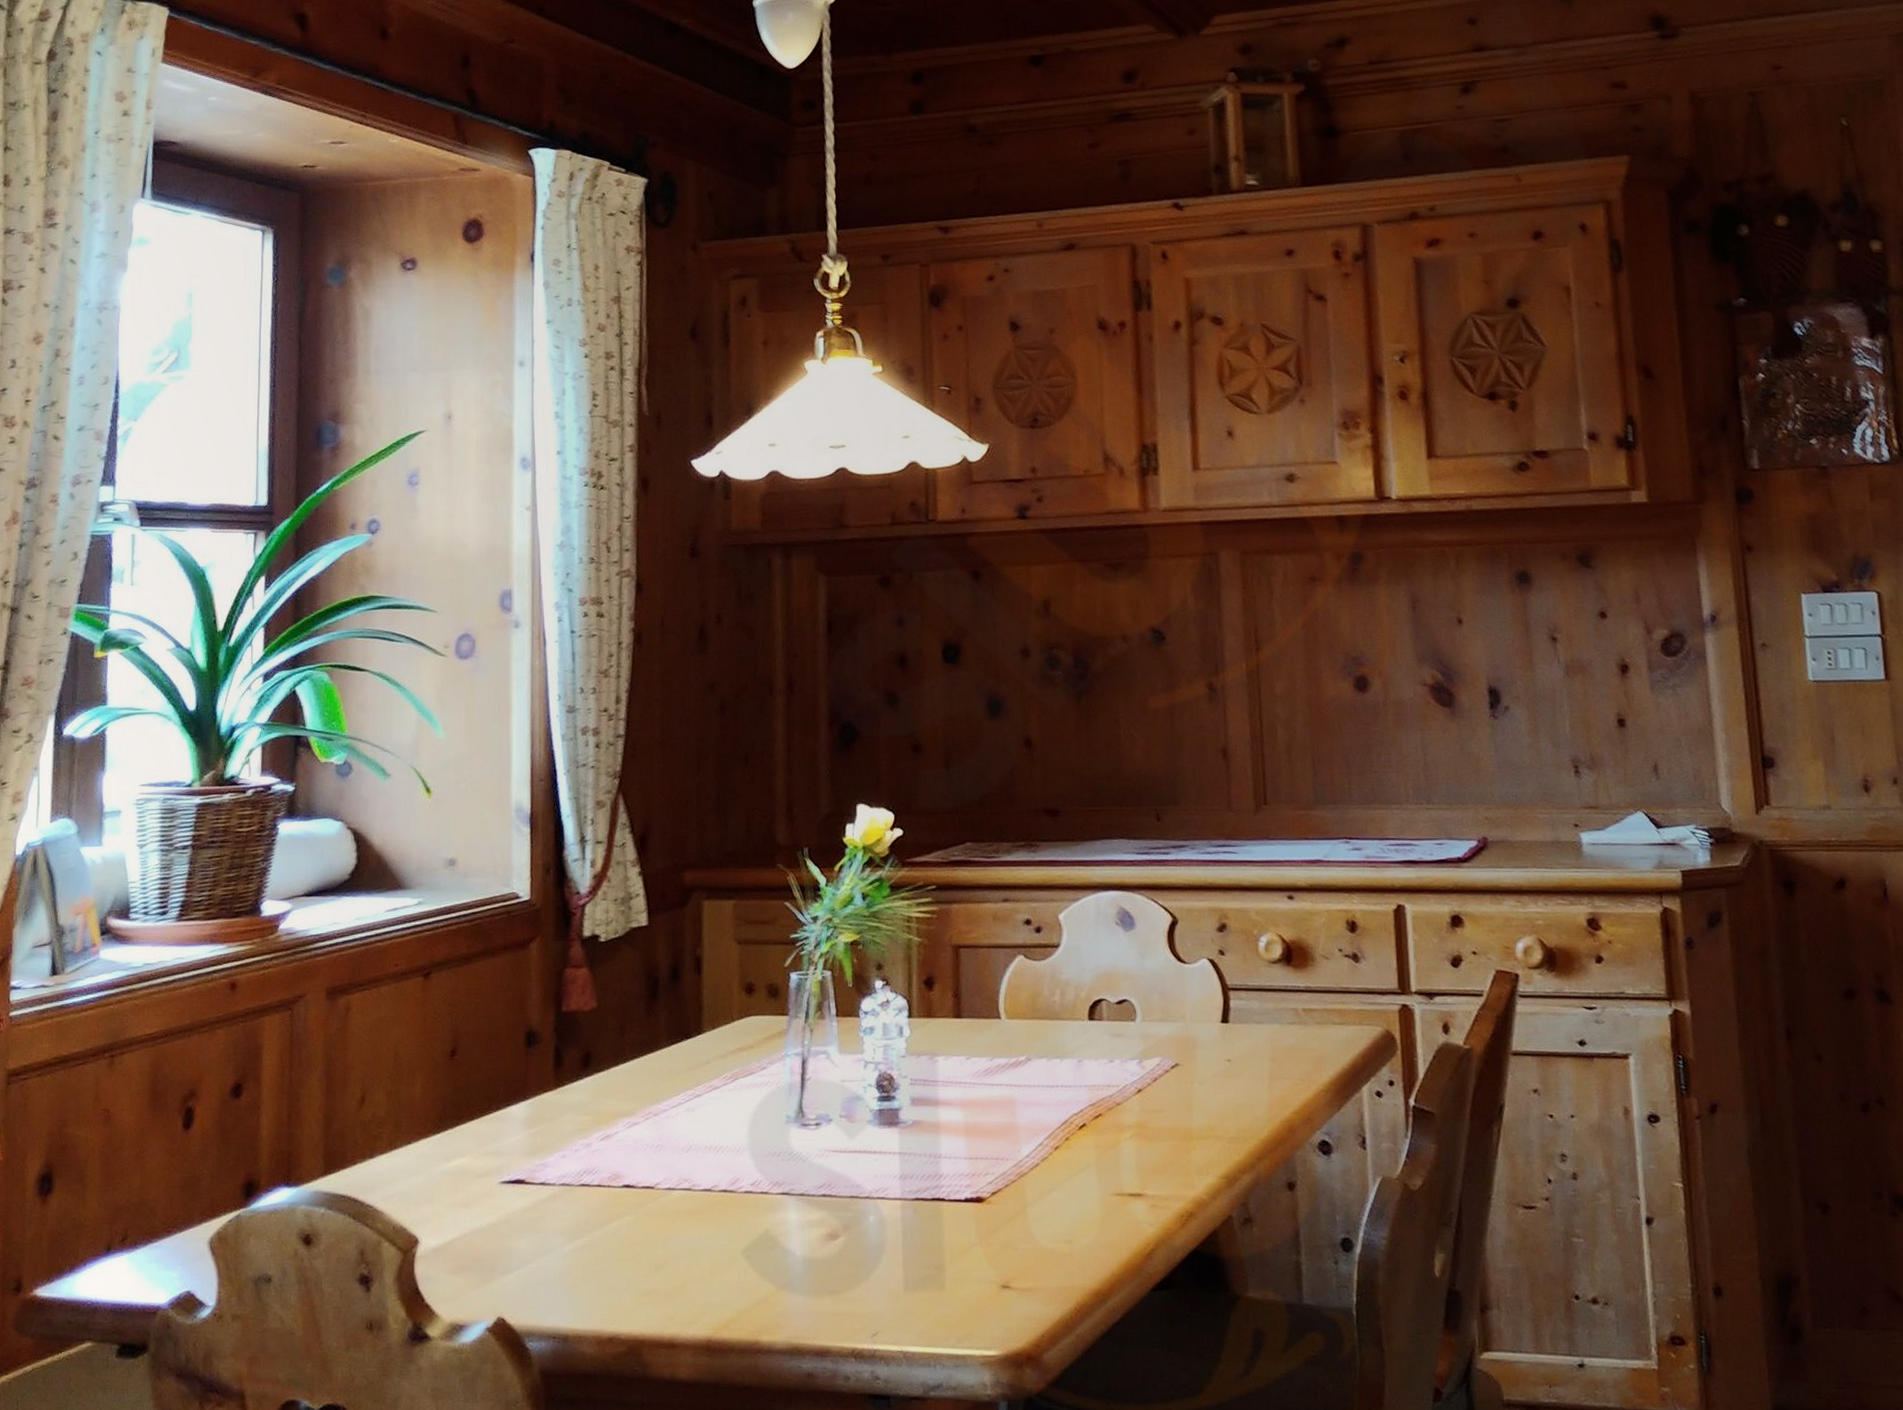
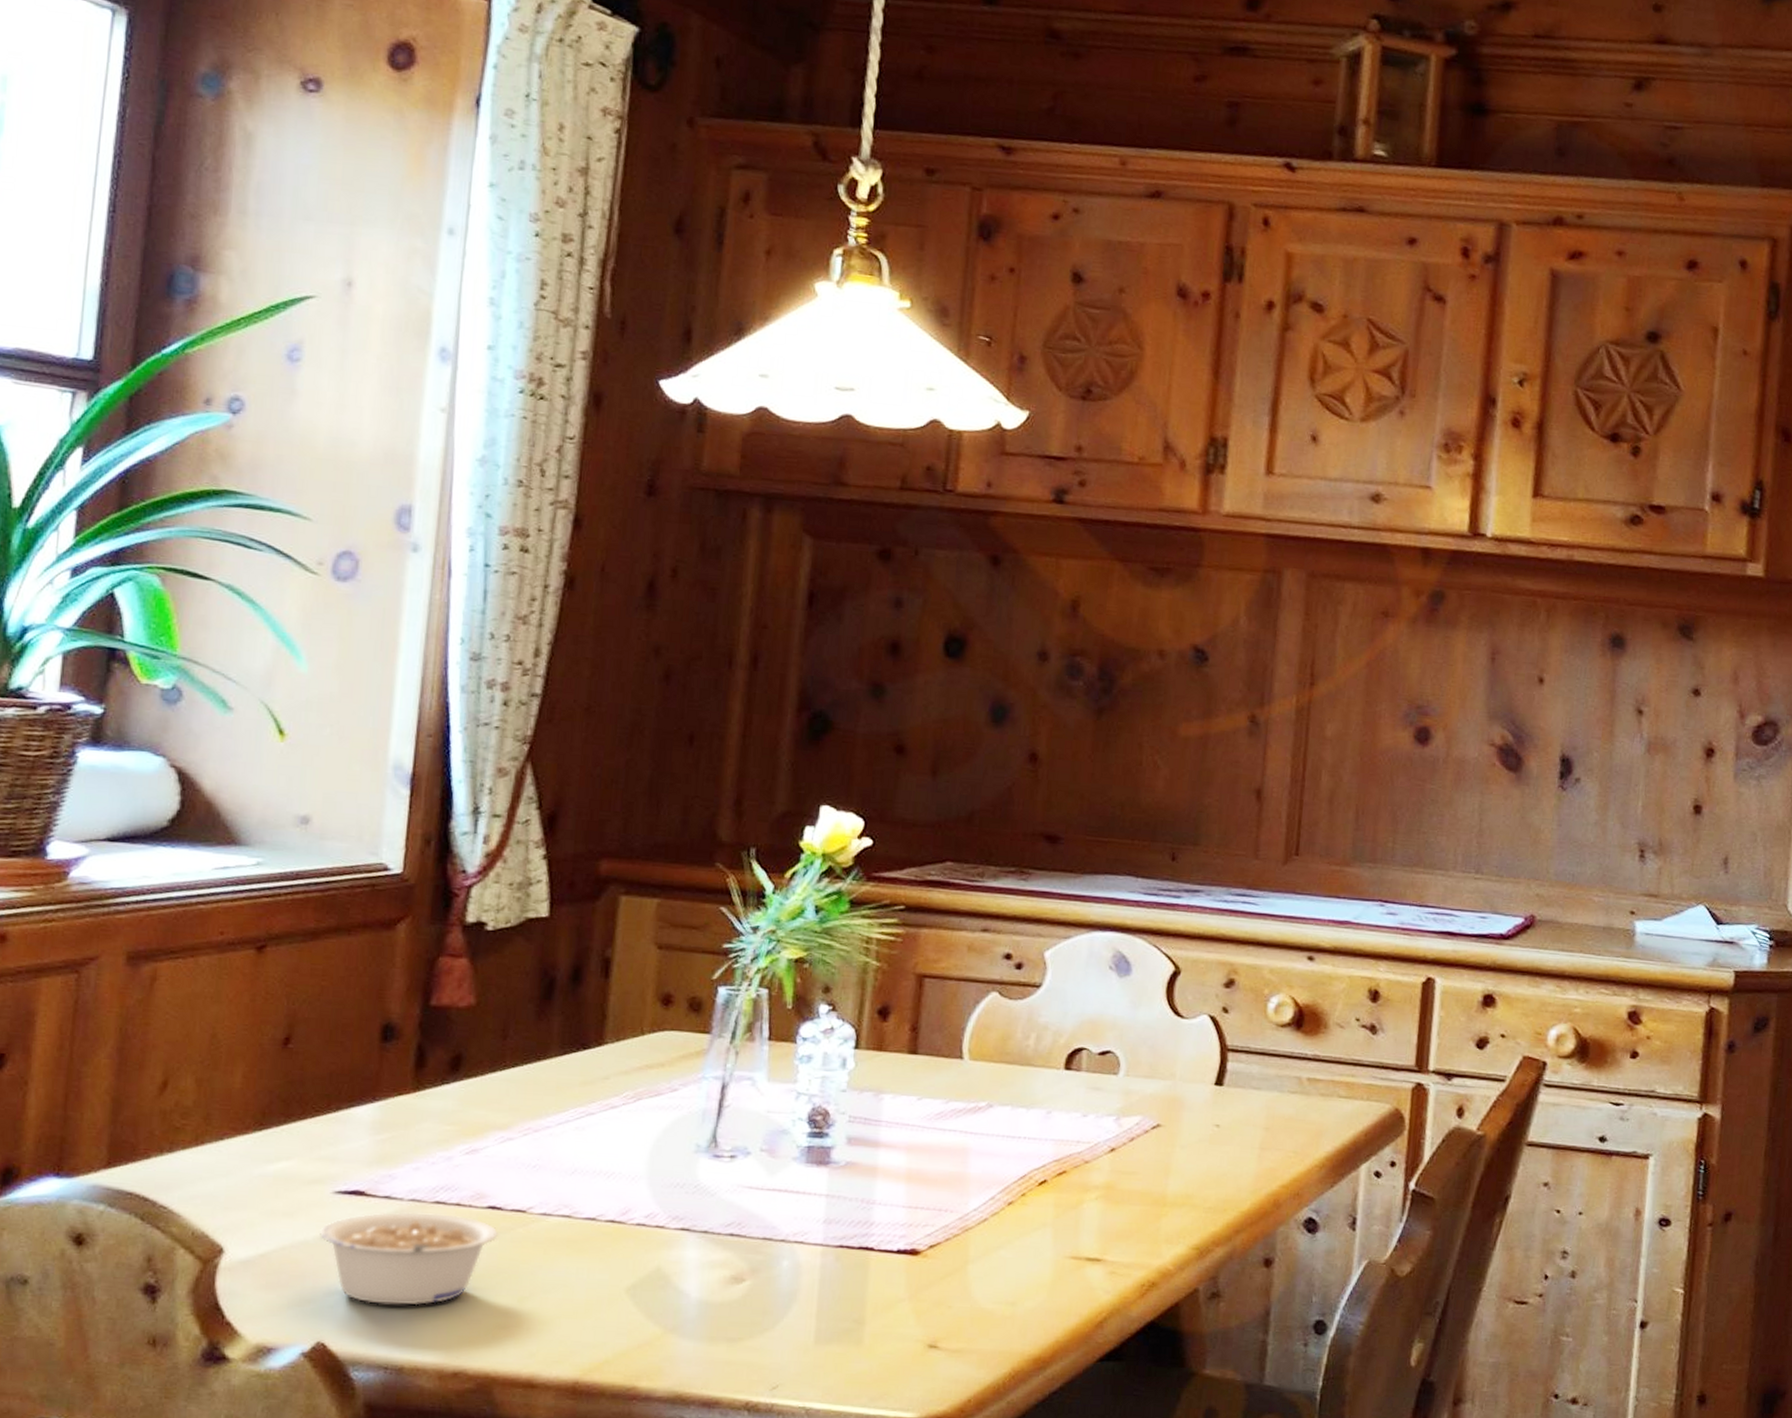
legume: none [491,1195,633,1280] -> present [318,1212,498,1306]

